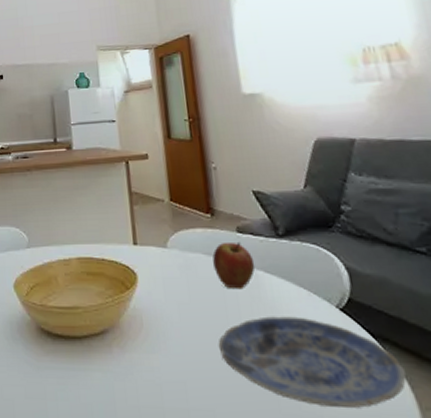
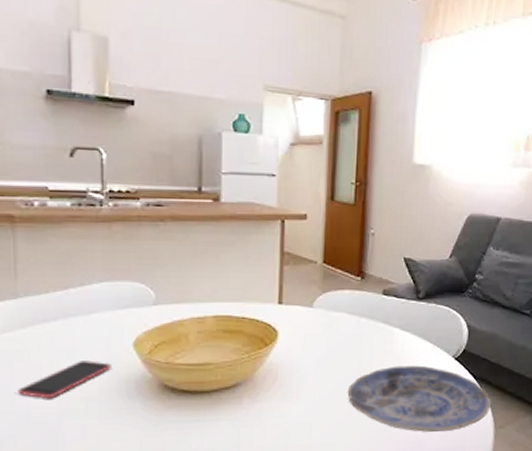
apple: present [212,241,256,290] -> none [355,303,393,344]

